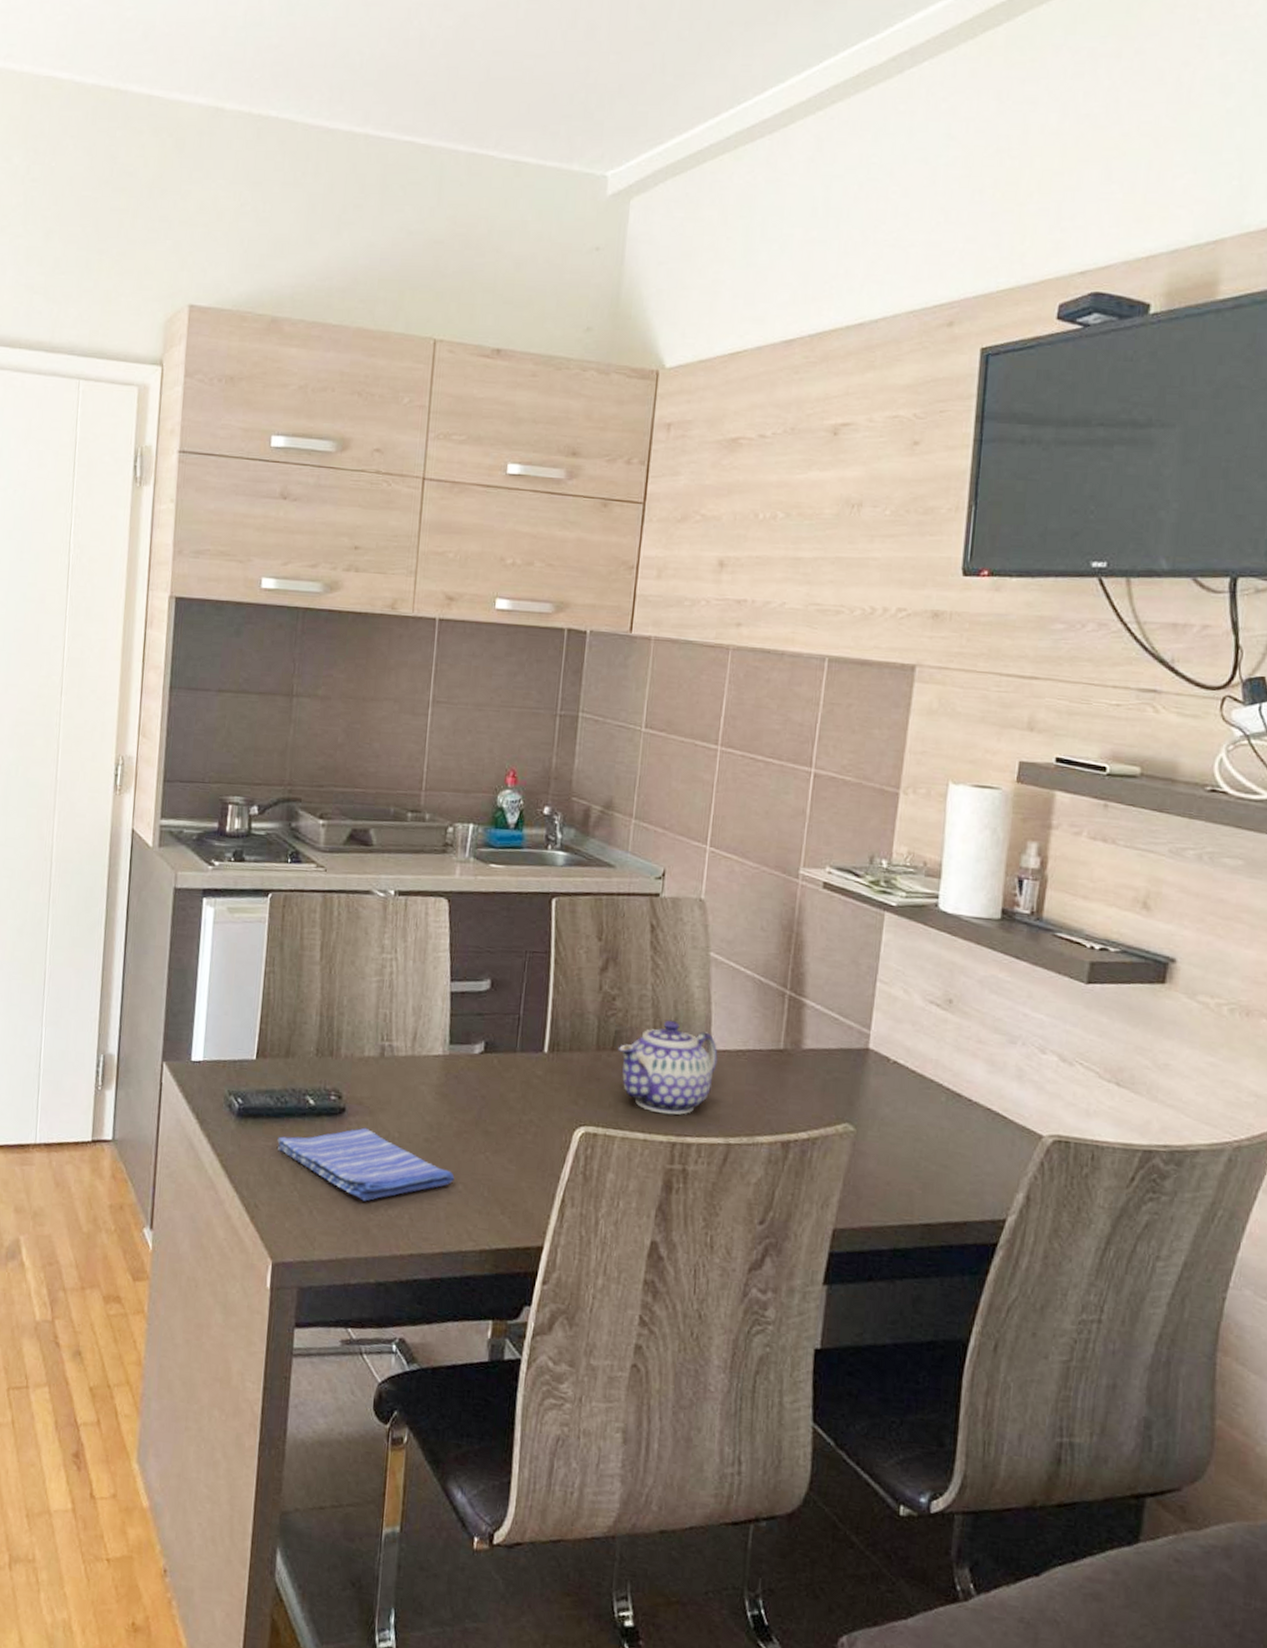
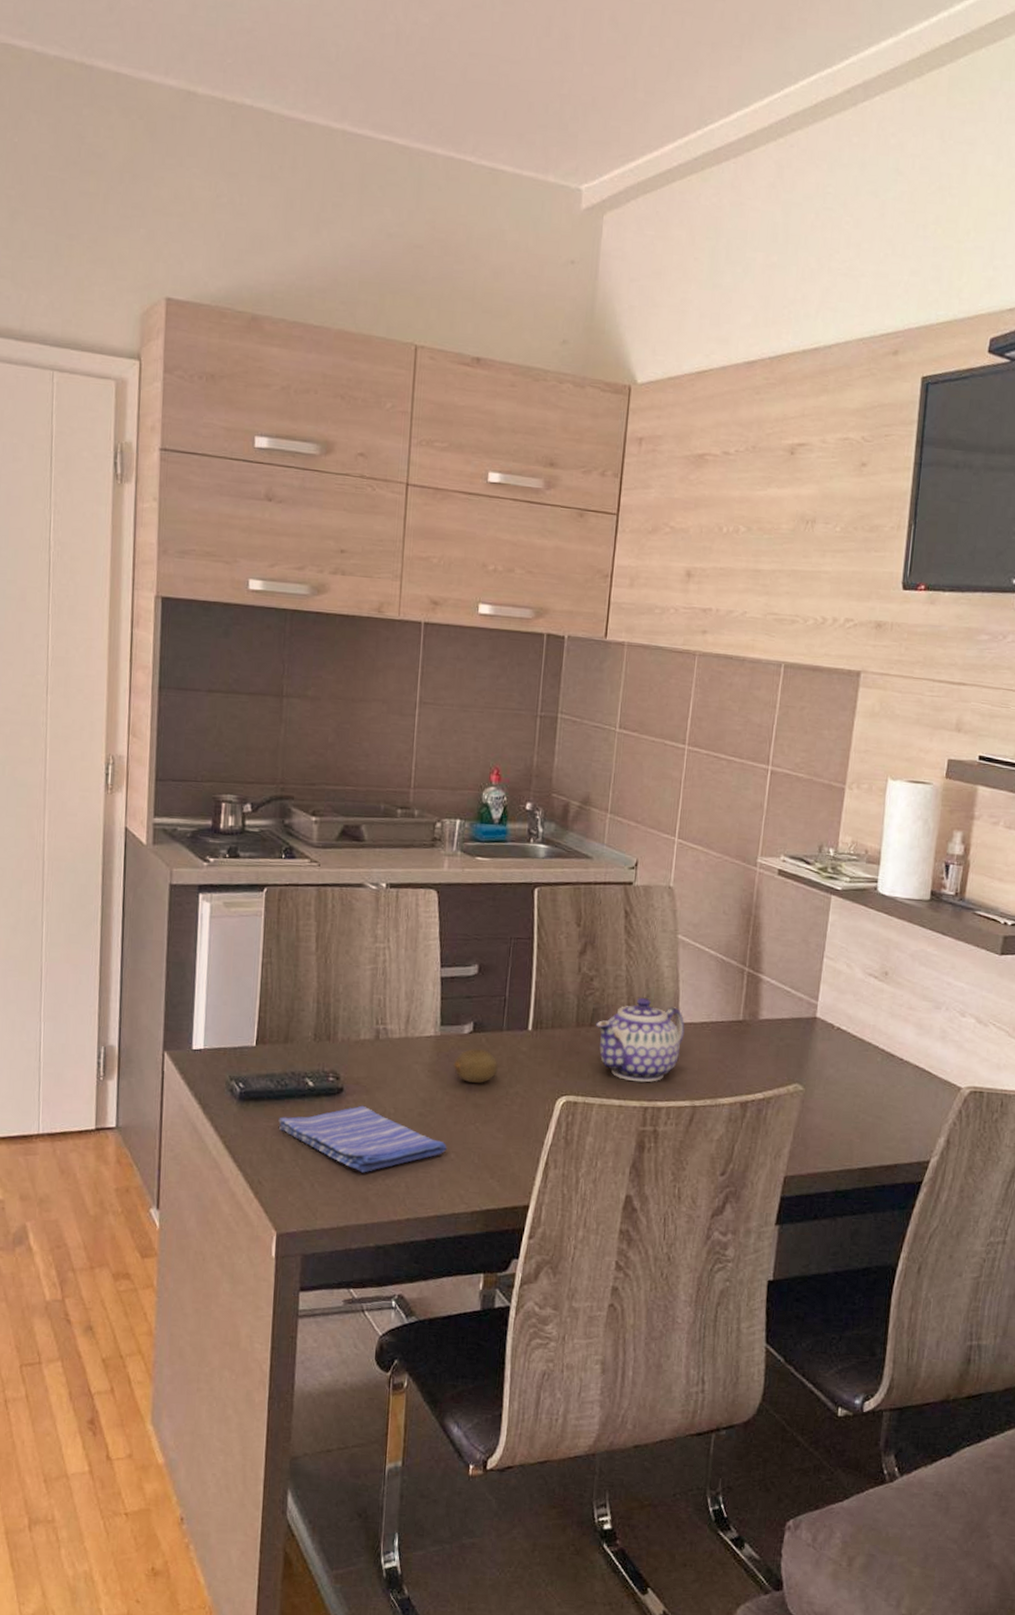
fruit: none [462,1070,511,1109] -> present [453,1049,498,1084]

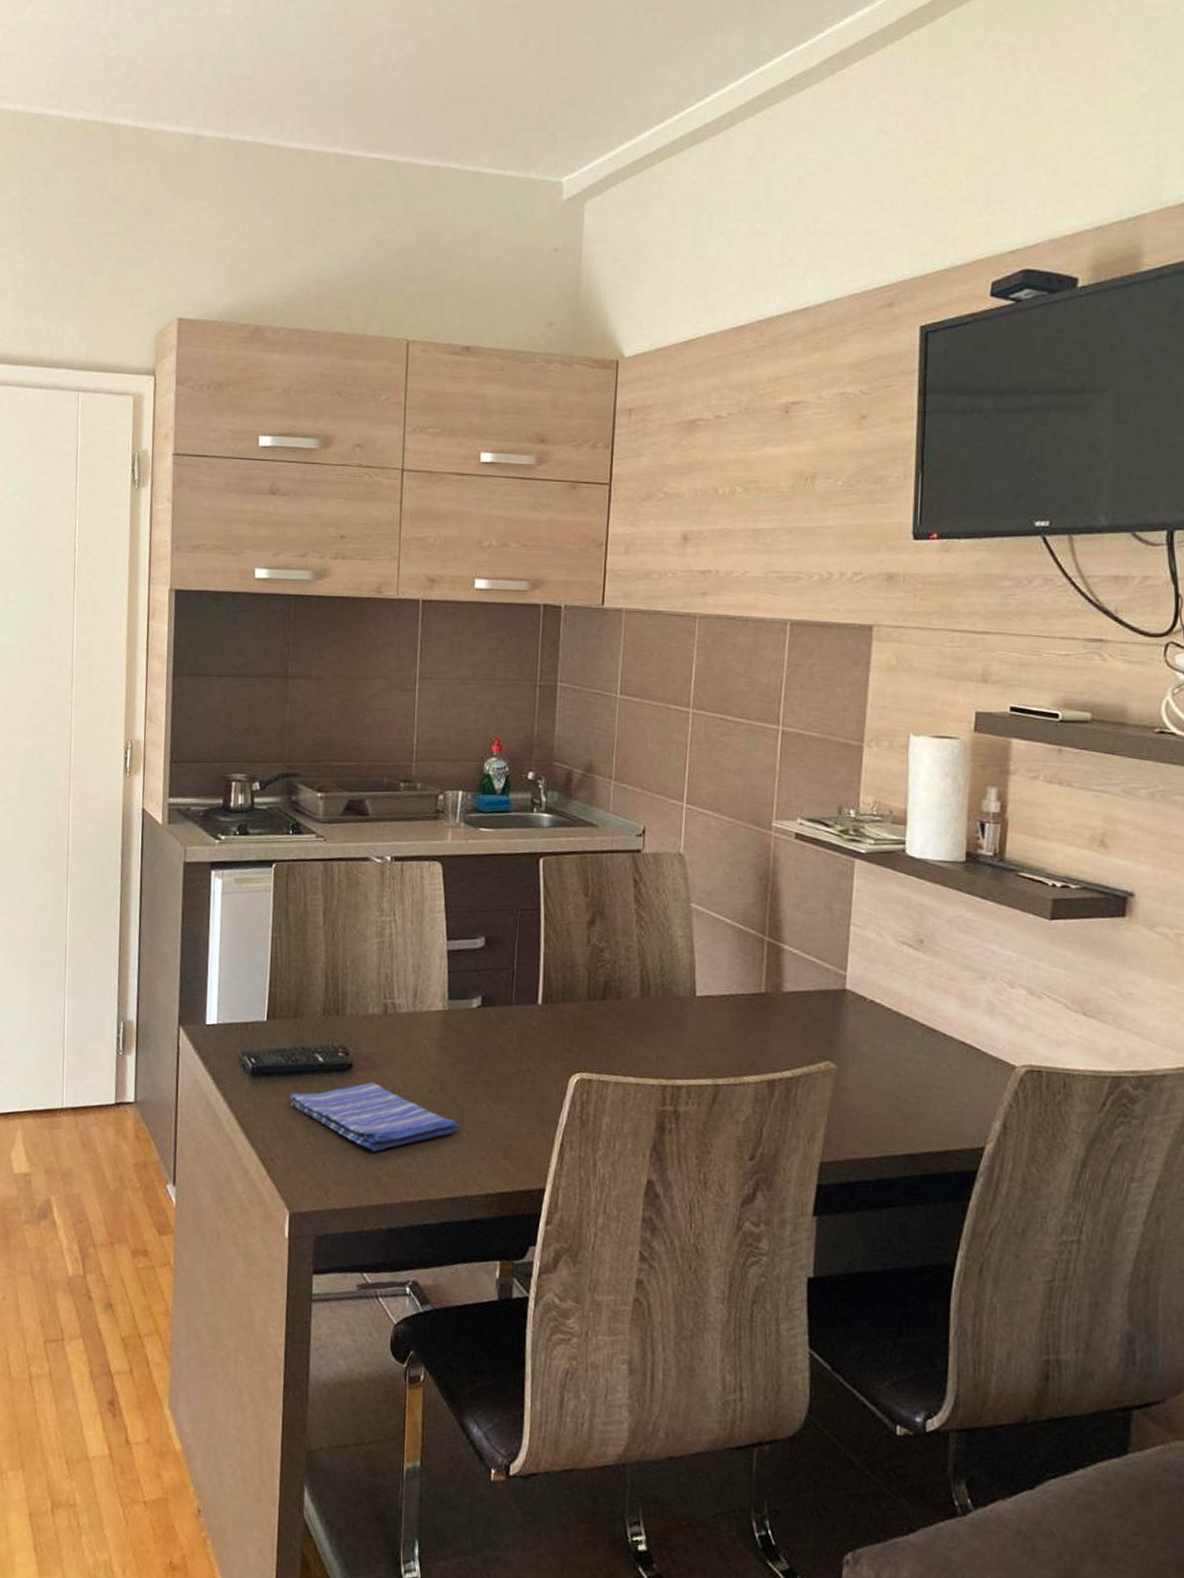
fruit: present [453,1049,498,1084] -> none [462,1023,508,1060]
teapot: present [595,997,685,1083] -> none [607,969,703,1059]

